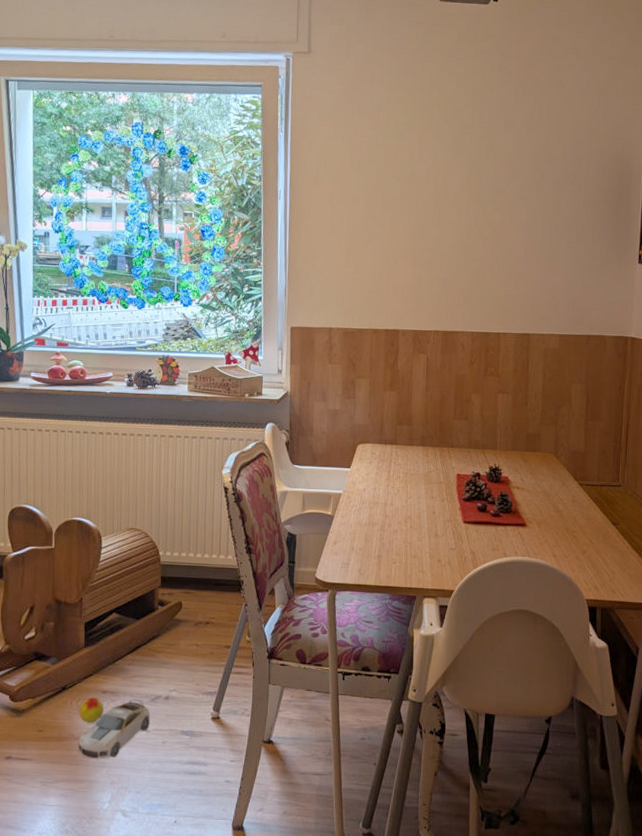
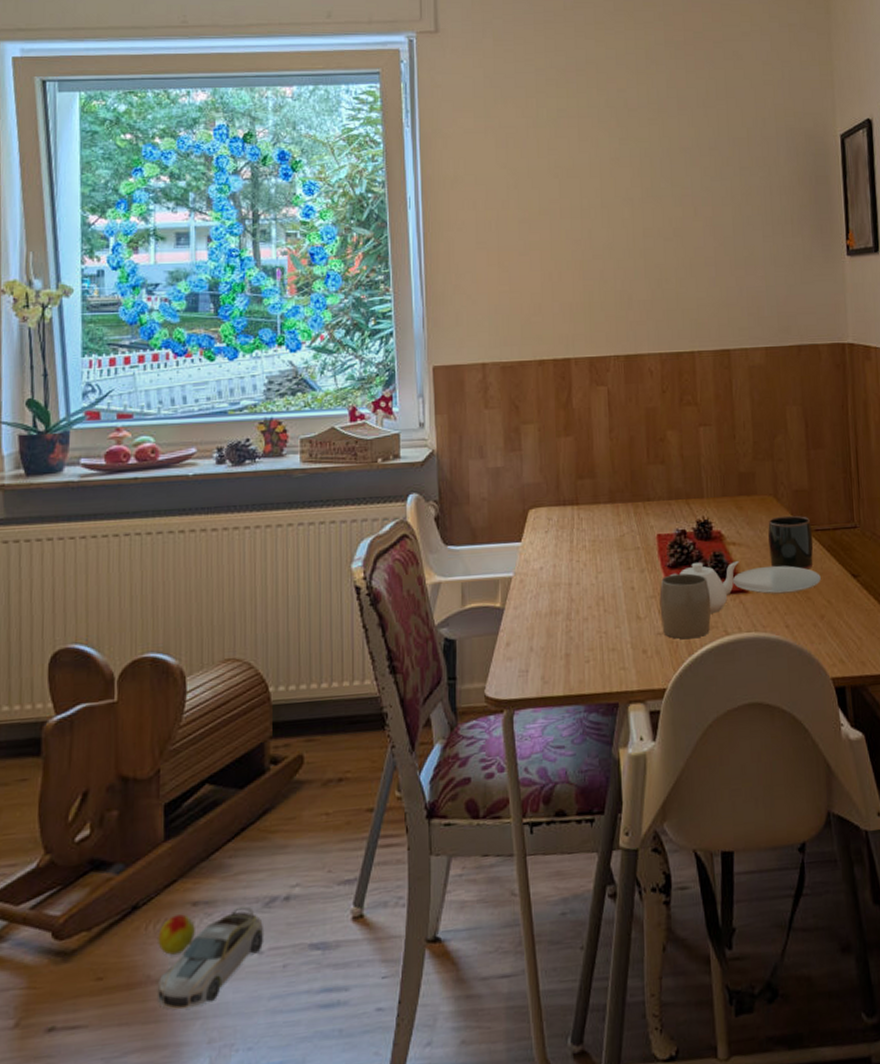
mug: none [454,506,495,556] -> present [659,573,711,639]
teapot: none [465,499,521,539] -> present [670,561,739,613]
plate: none [514,508,586,531] -> present [732,565,821,595]
mug: none [545,470,584,514] -> present [767,515,814,570]

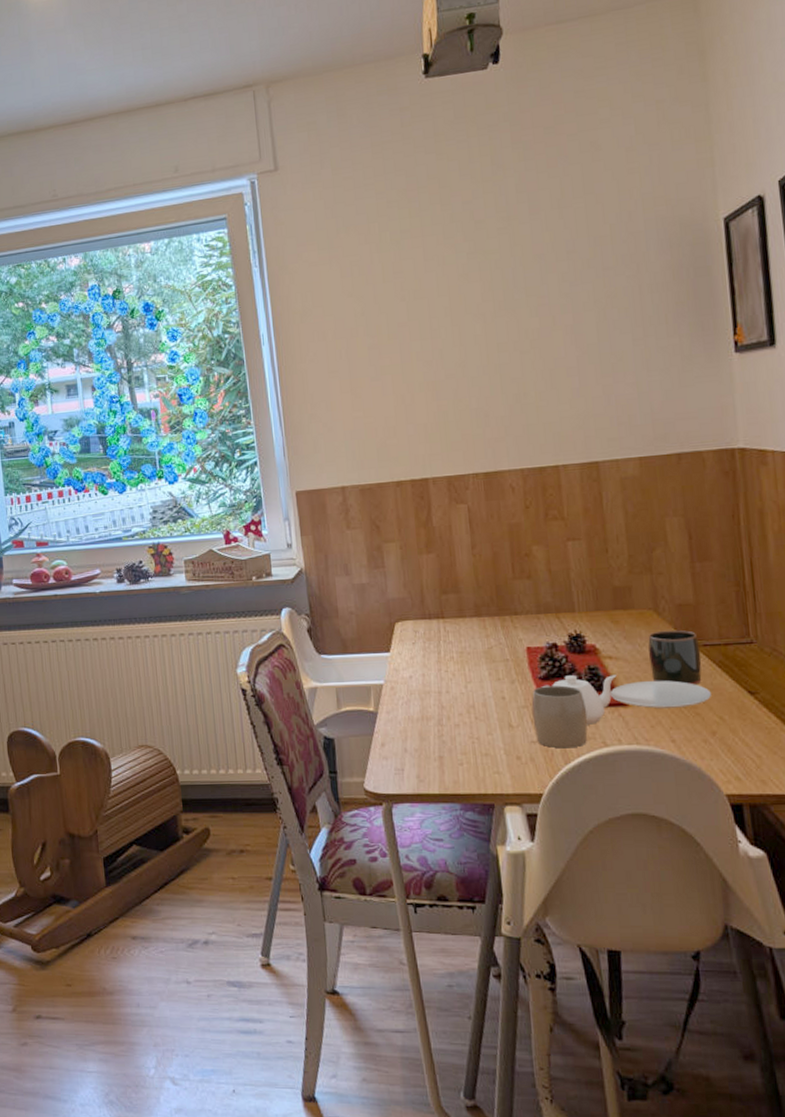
toy car: present [157,906,264,1010] -> none [111,945,190,1018]
toy ball: present [158,914,195,955] -> none [108,945,136,975]

